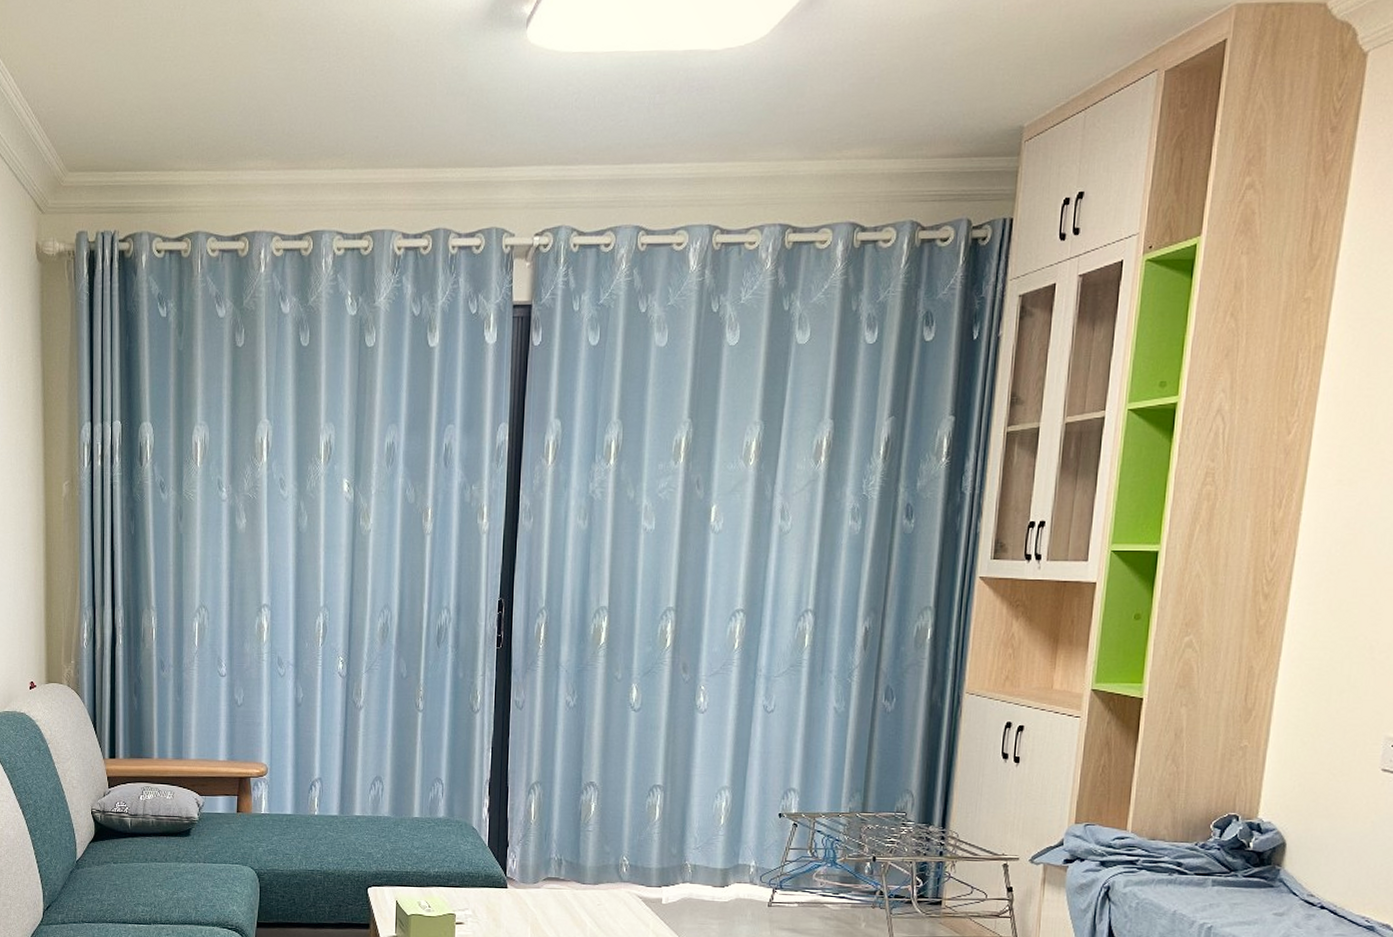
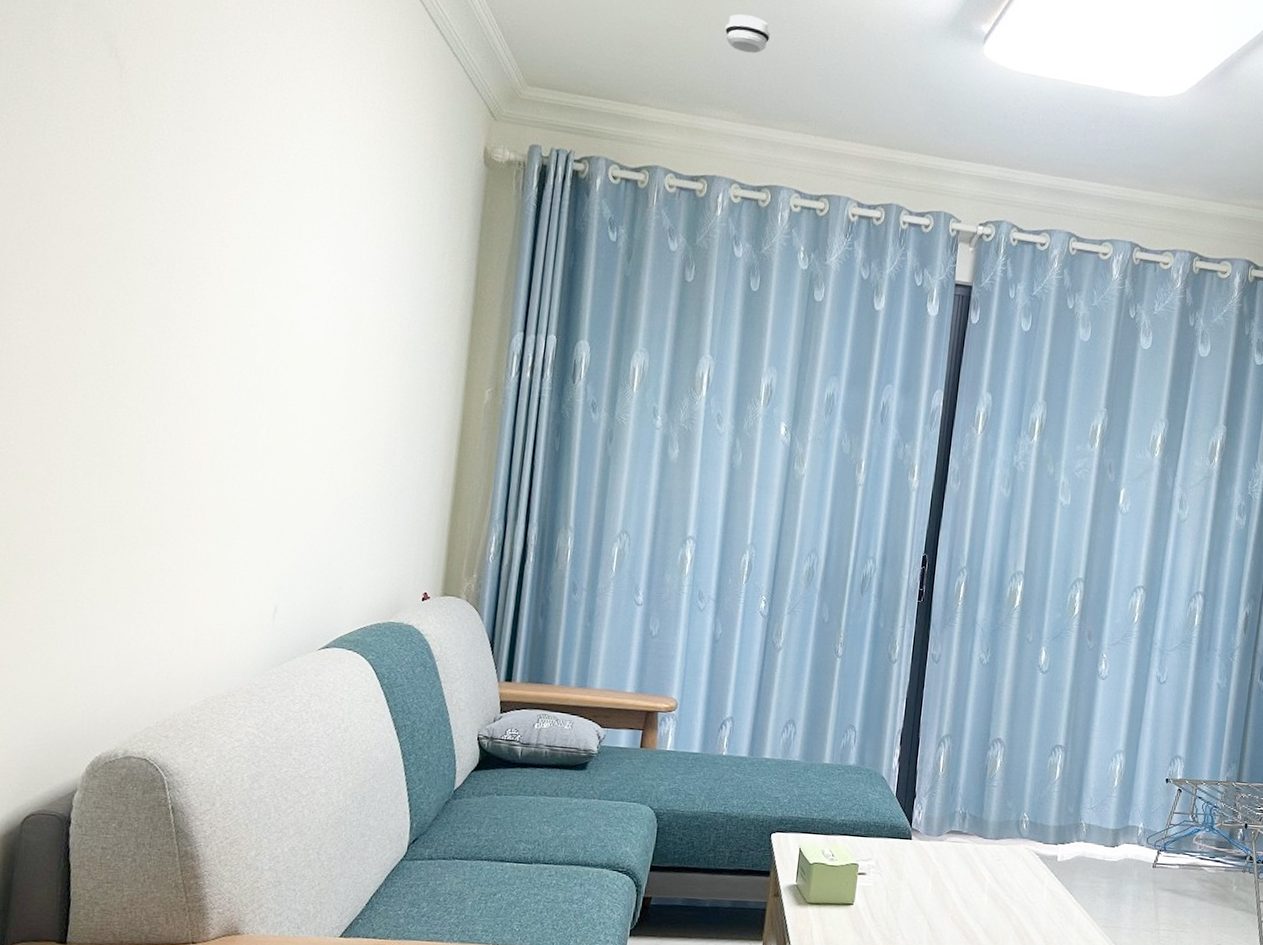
smoke detector: none [252,50,297,92] -> present [725,14,770,54]

